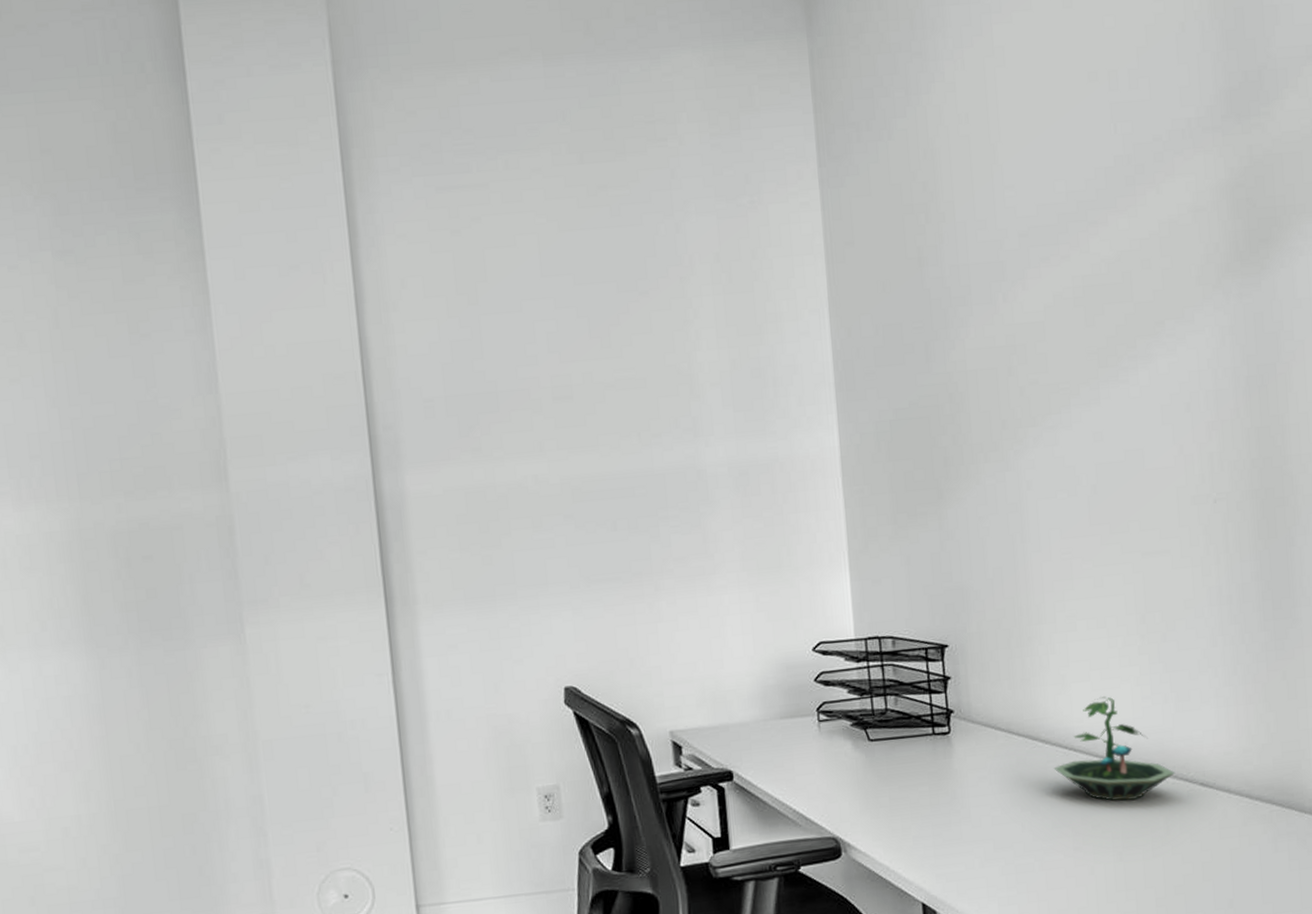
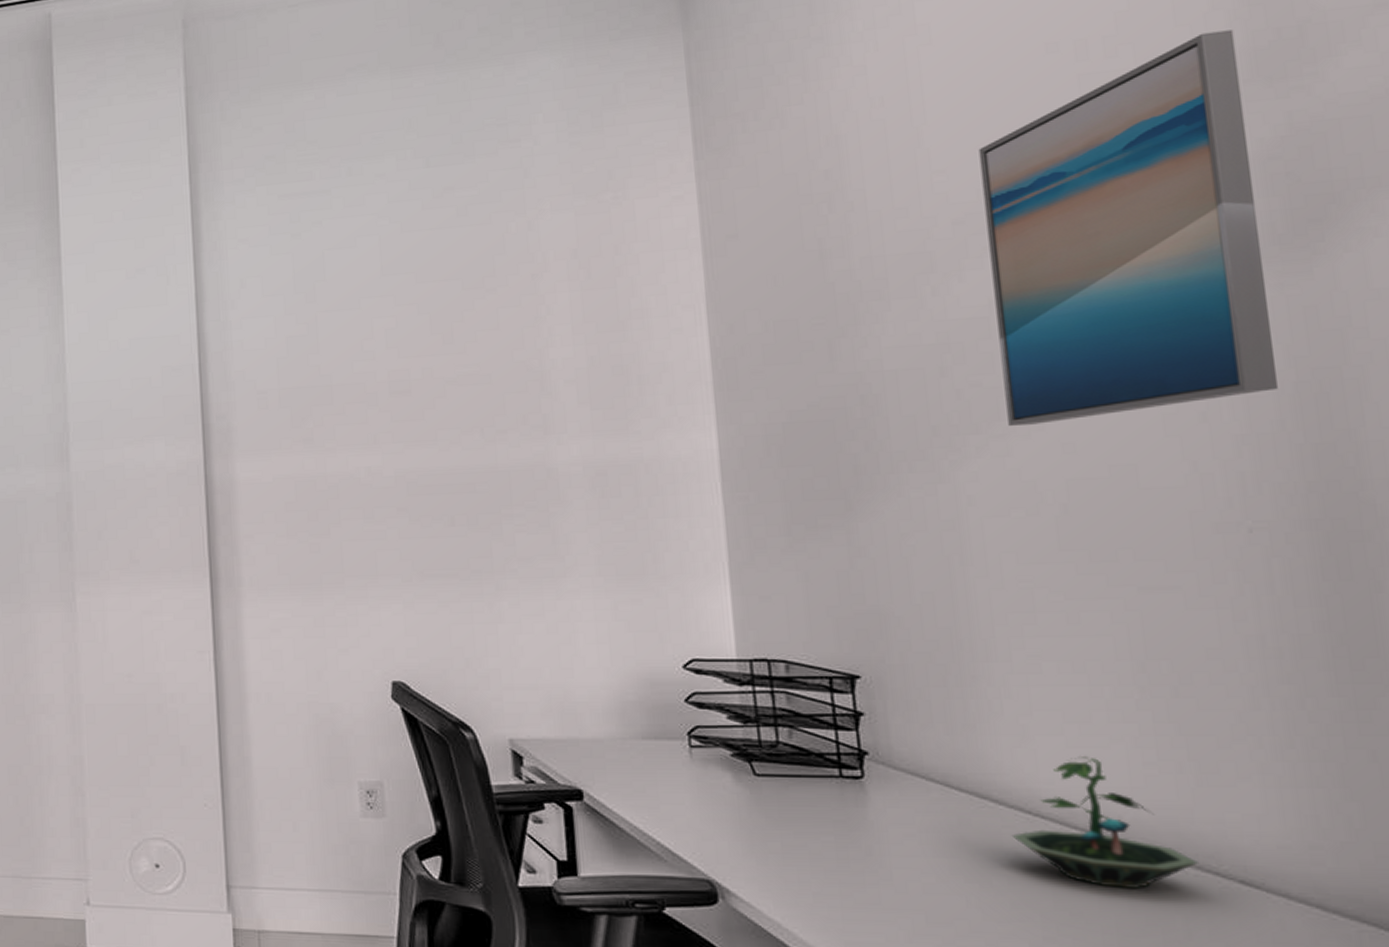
wall art: none [1038,70,1236,418] -> present [978,29,1278,426]

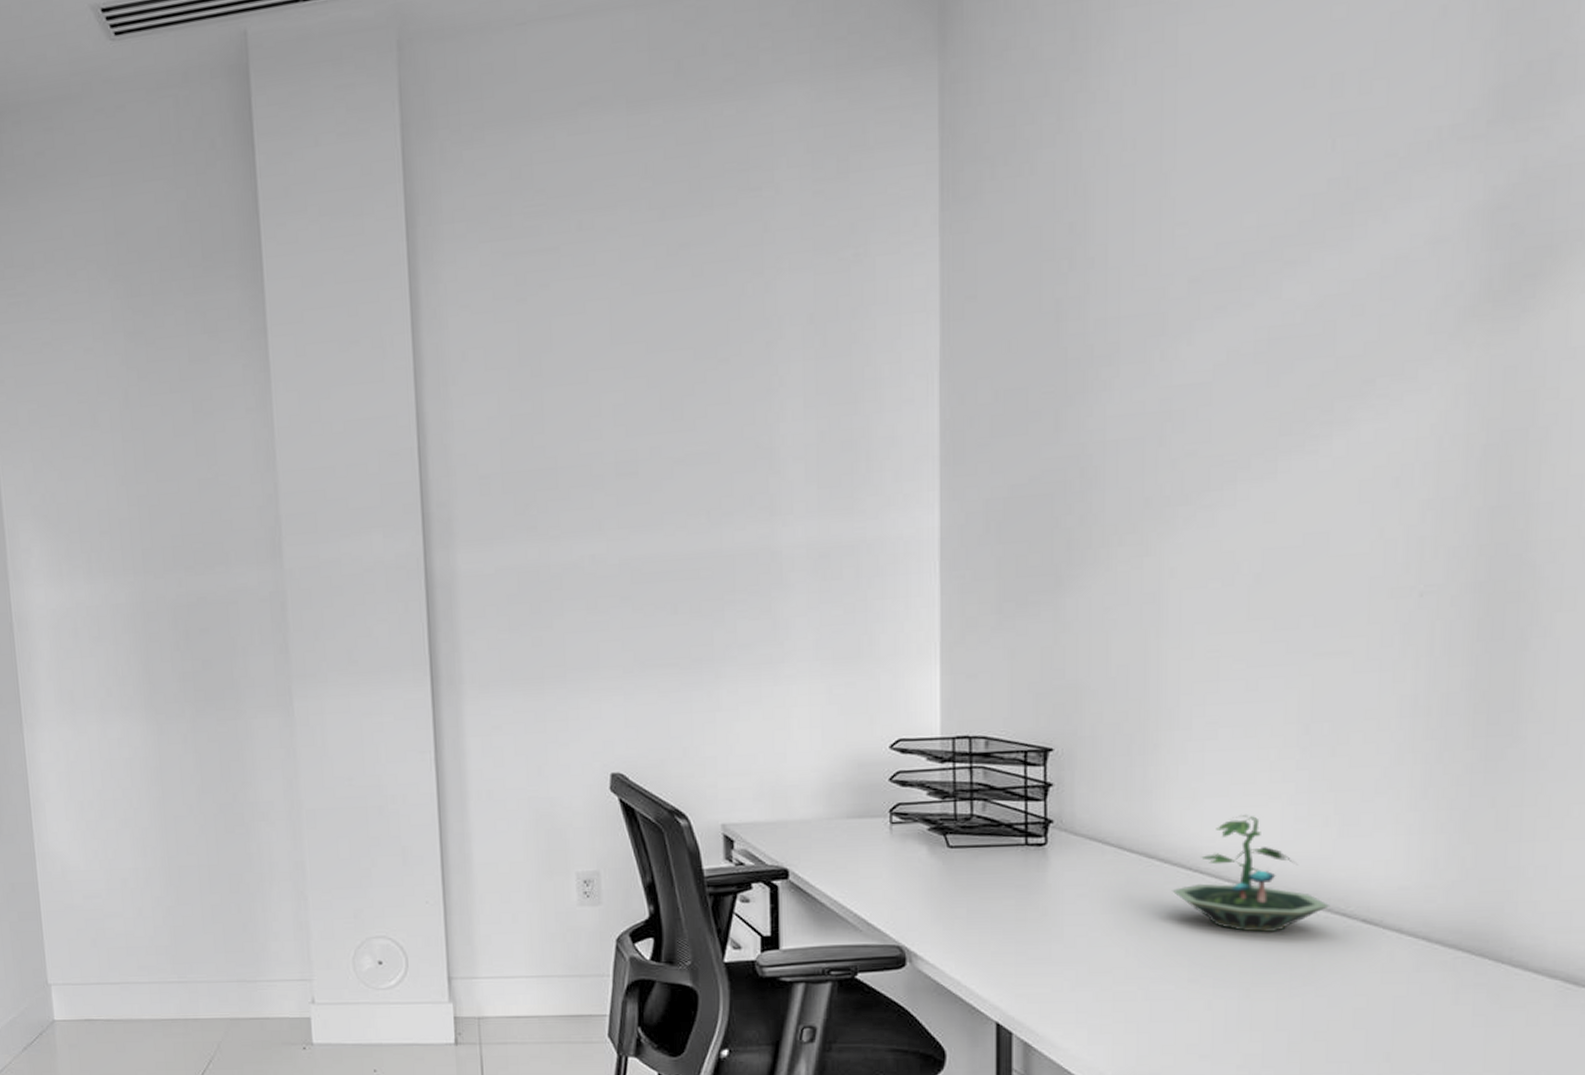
wall art: present [978,29,1278,426] -> none [1217,63,1487,496]

